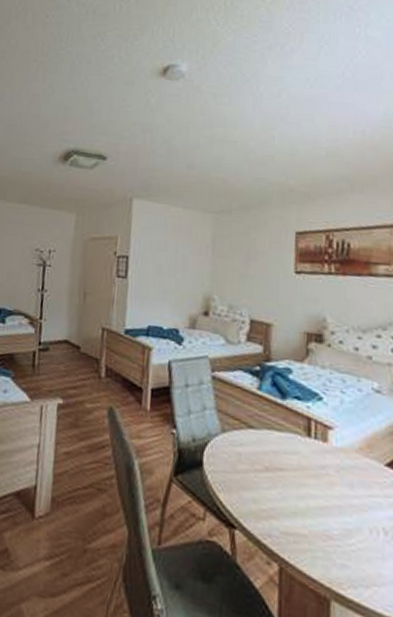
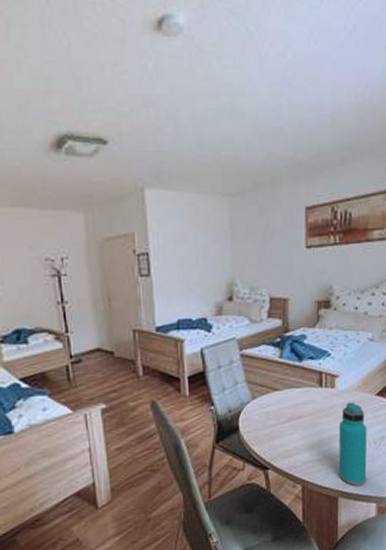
water bottle: none [331,465,374,593] -> present [338,402,367,486]

